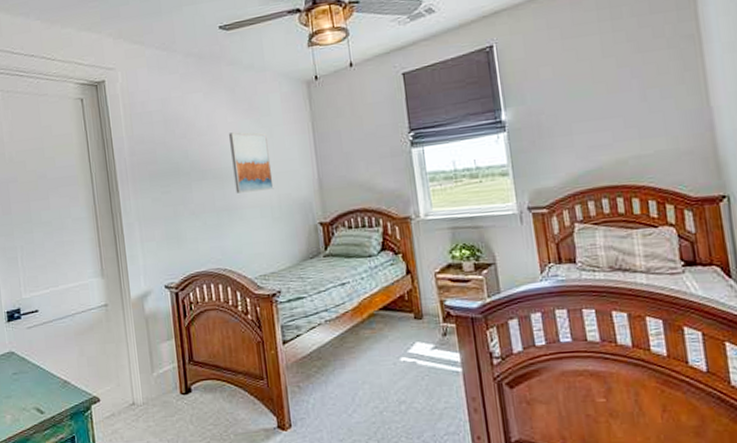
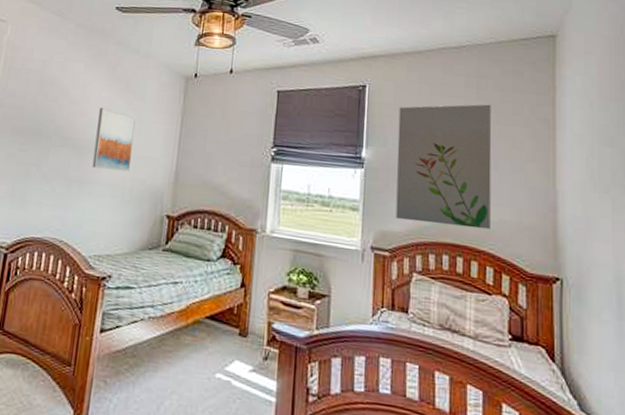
wall art: none [532,34,647,175] -> present [395,104,492,230]

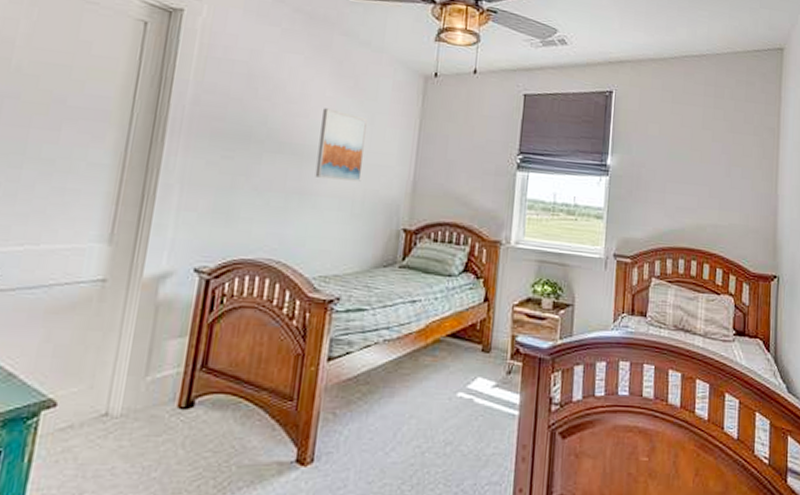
wall art: present [395,104,492,230] -> none [637,113,726,234]

